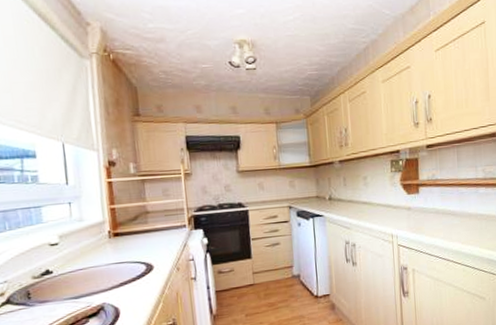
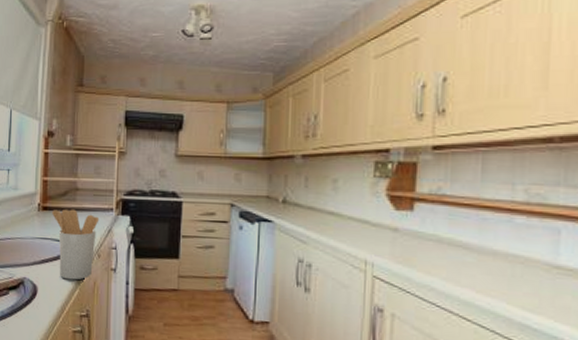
utensil holder: none [124,231,174,296] -> present [52,209,99,280]

